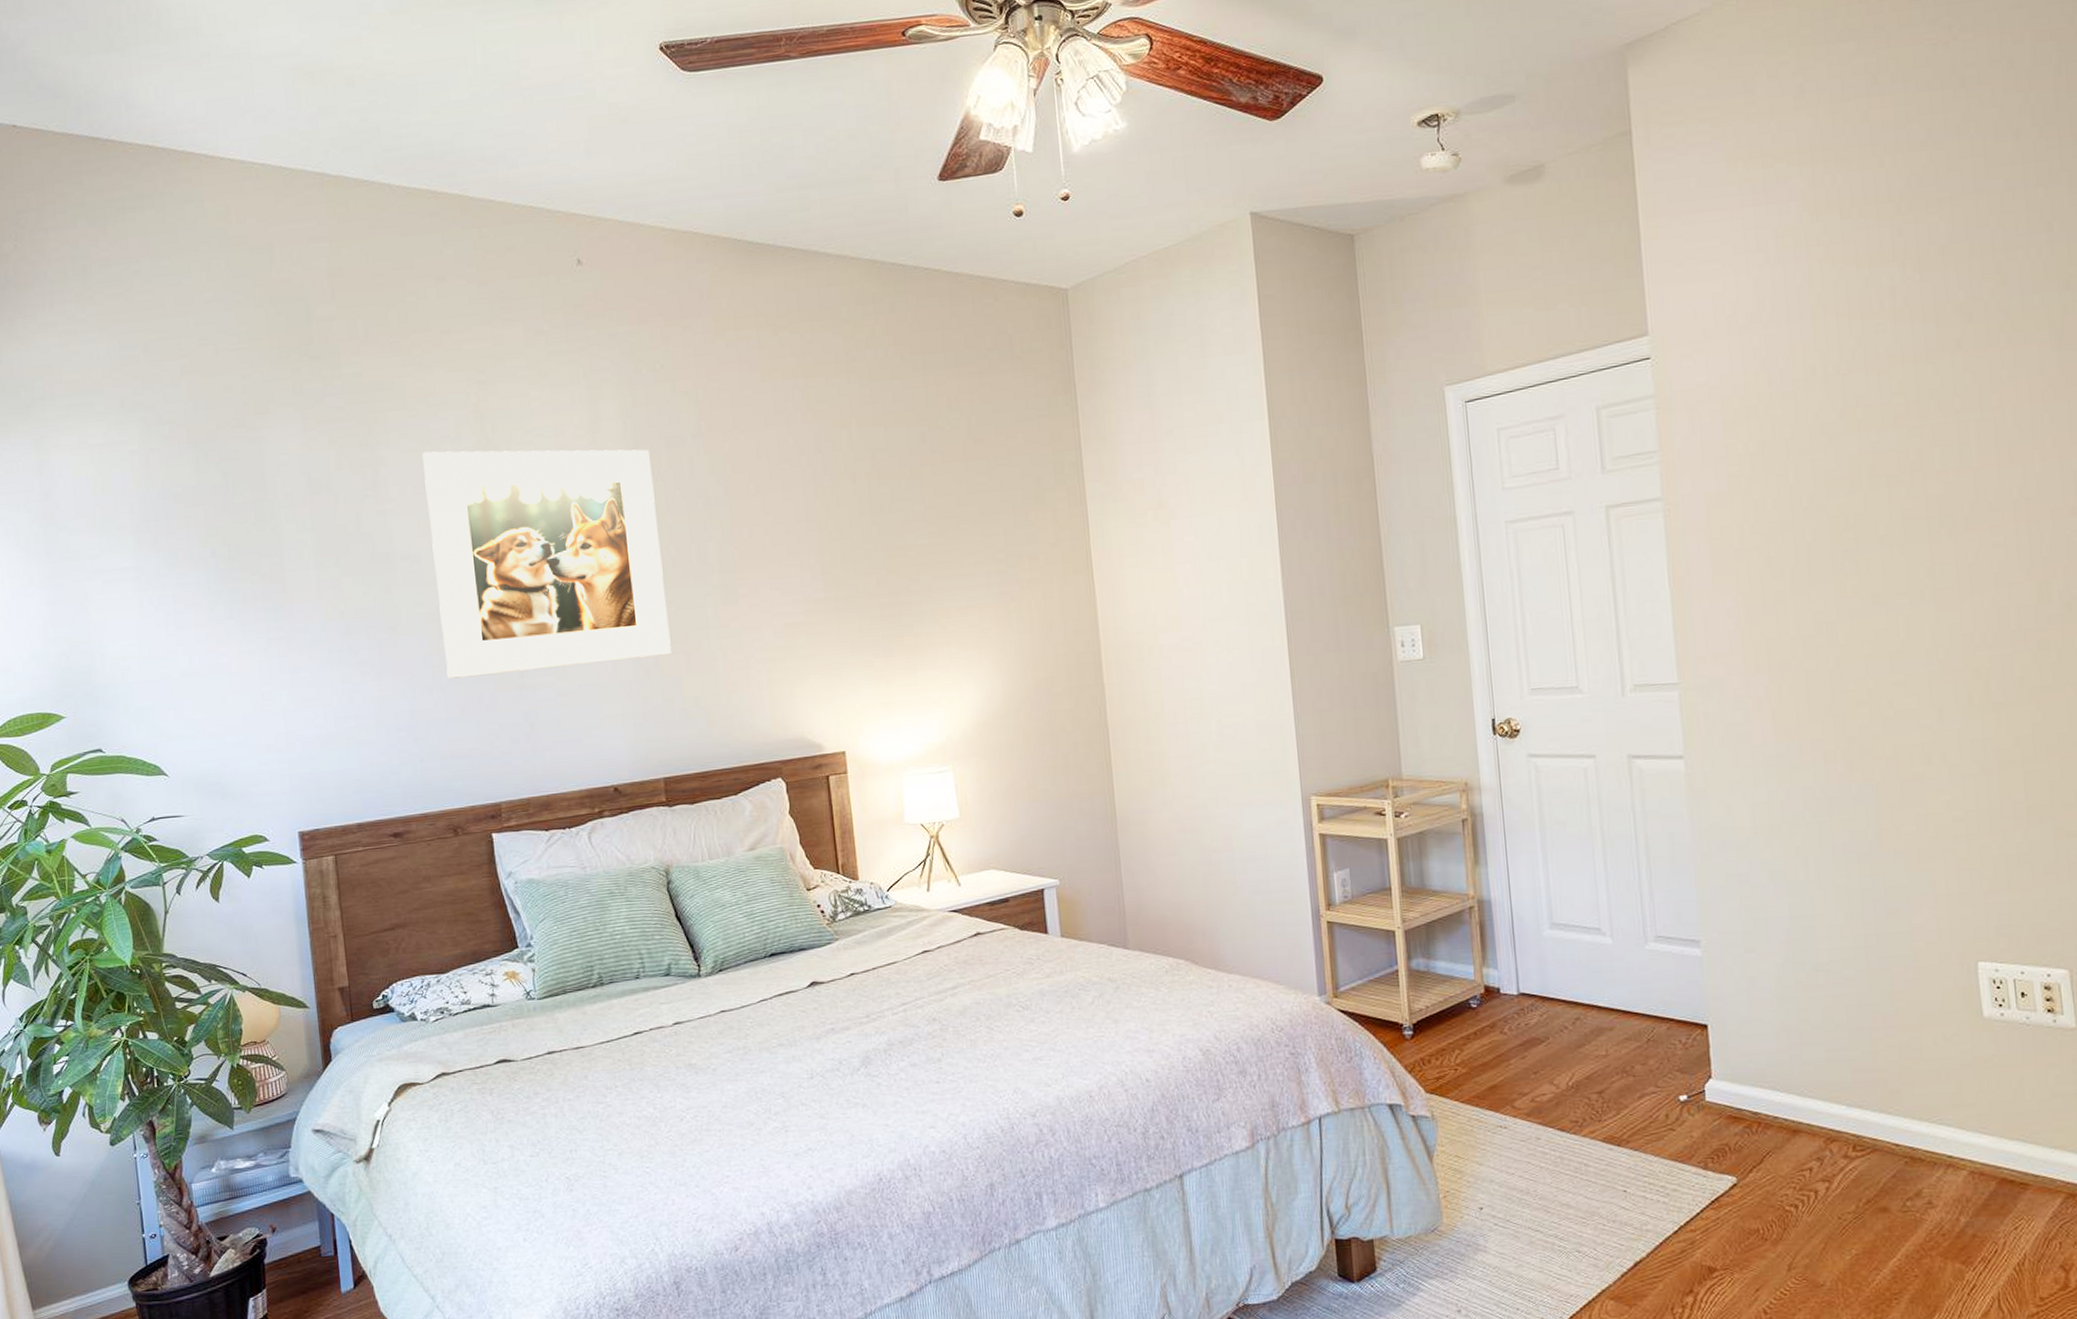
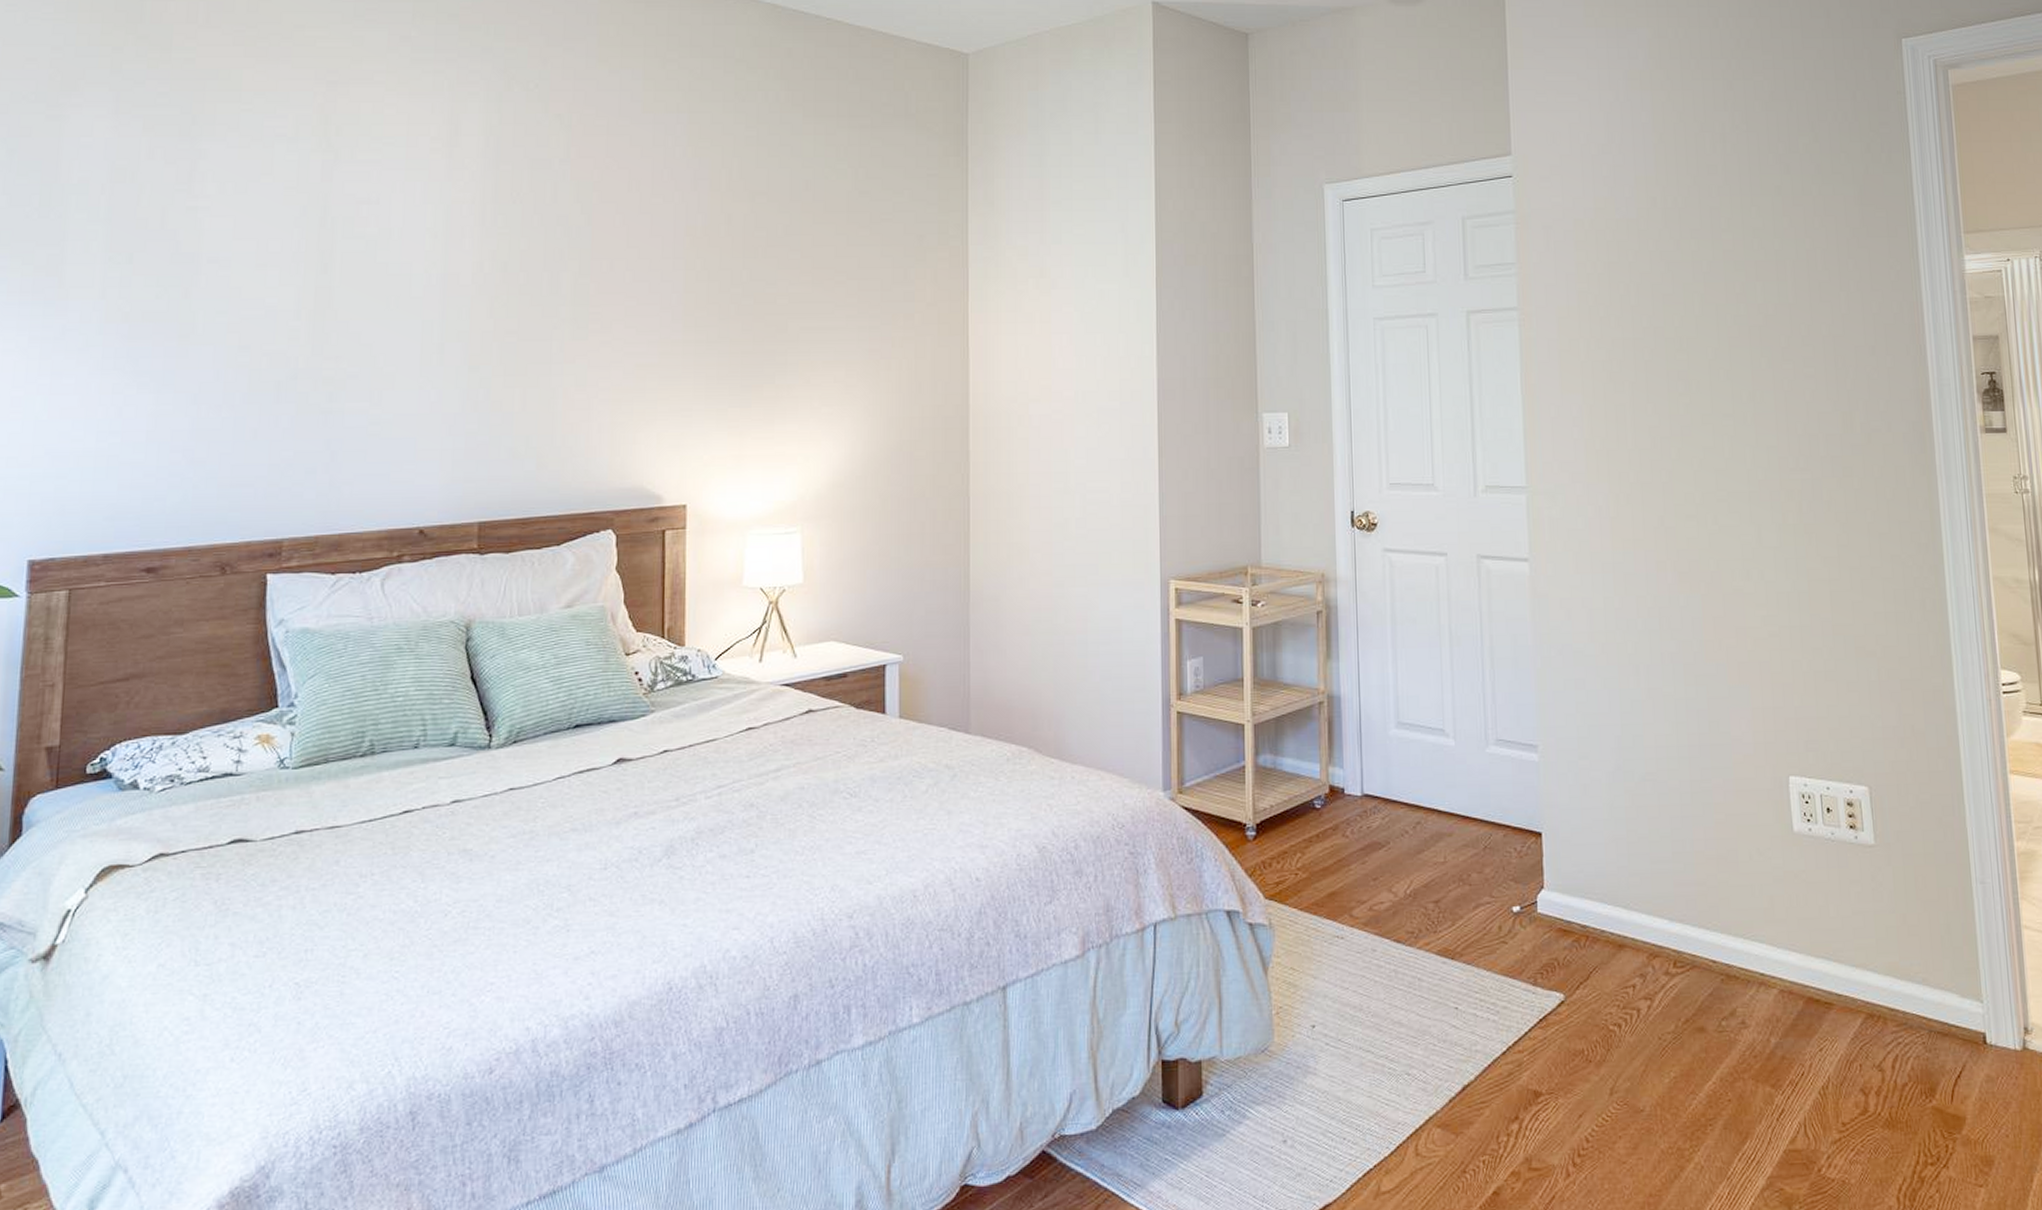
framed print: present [422,449,672,679] -> none [241,150,511,397]

